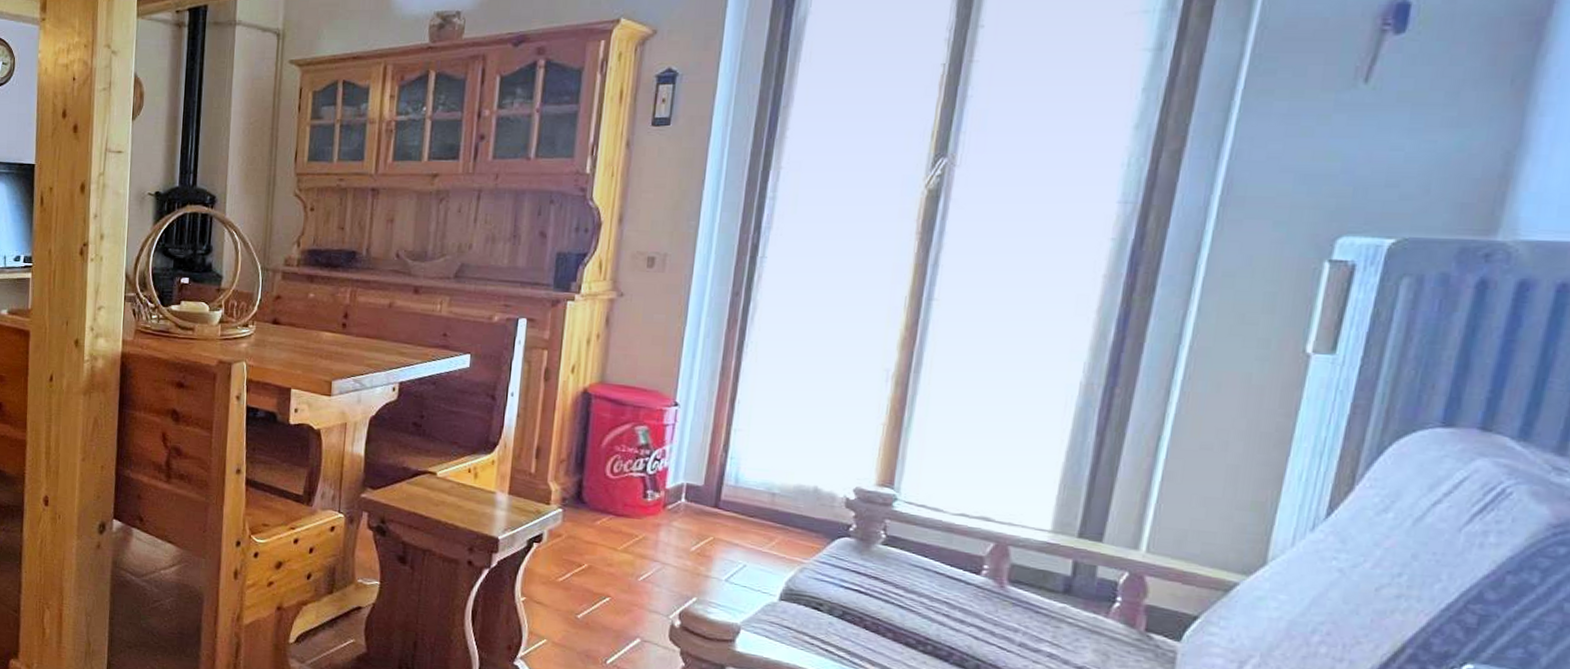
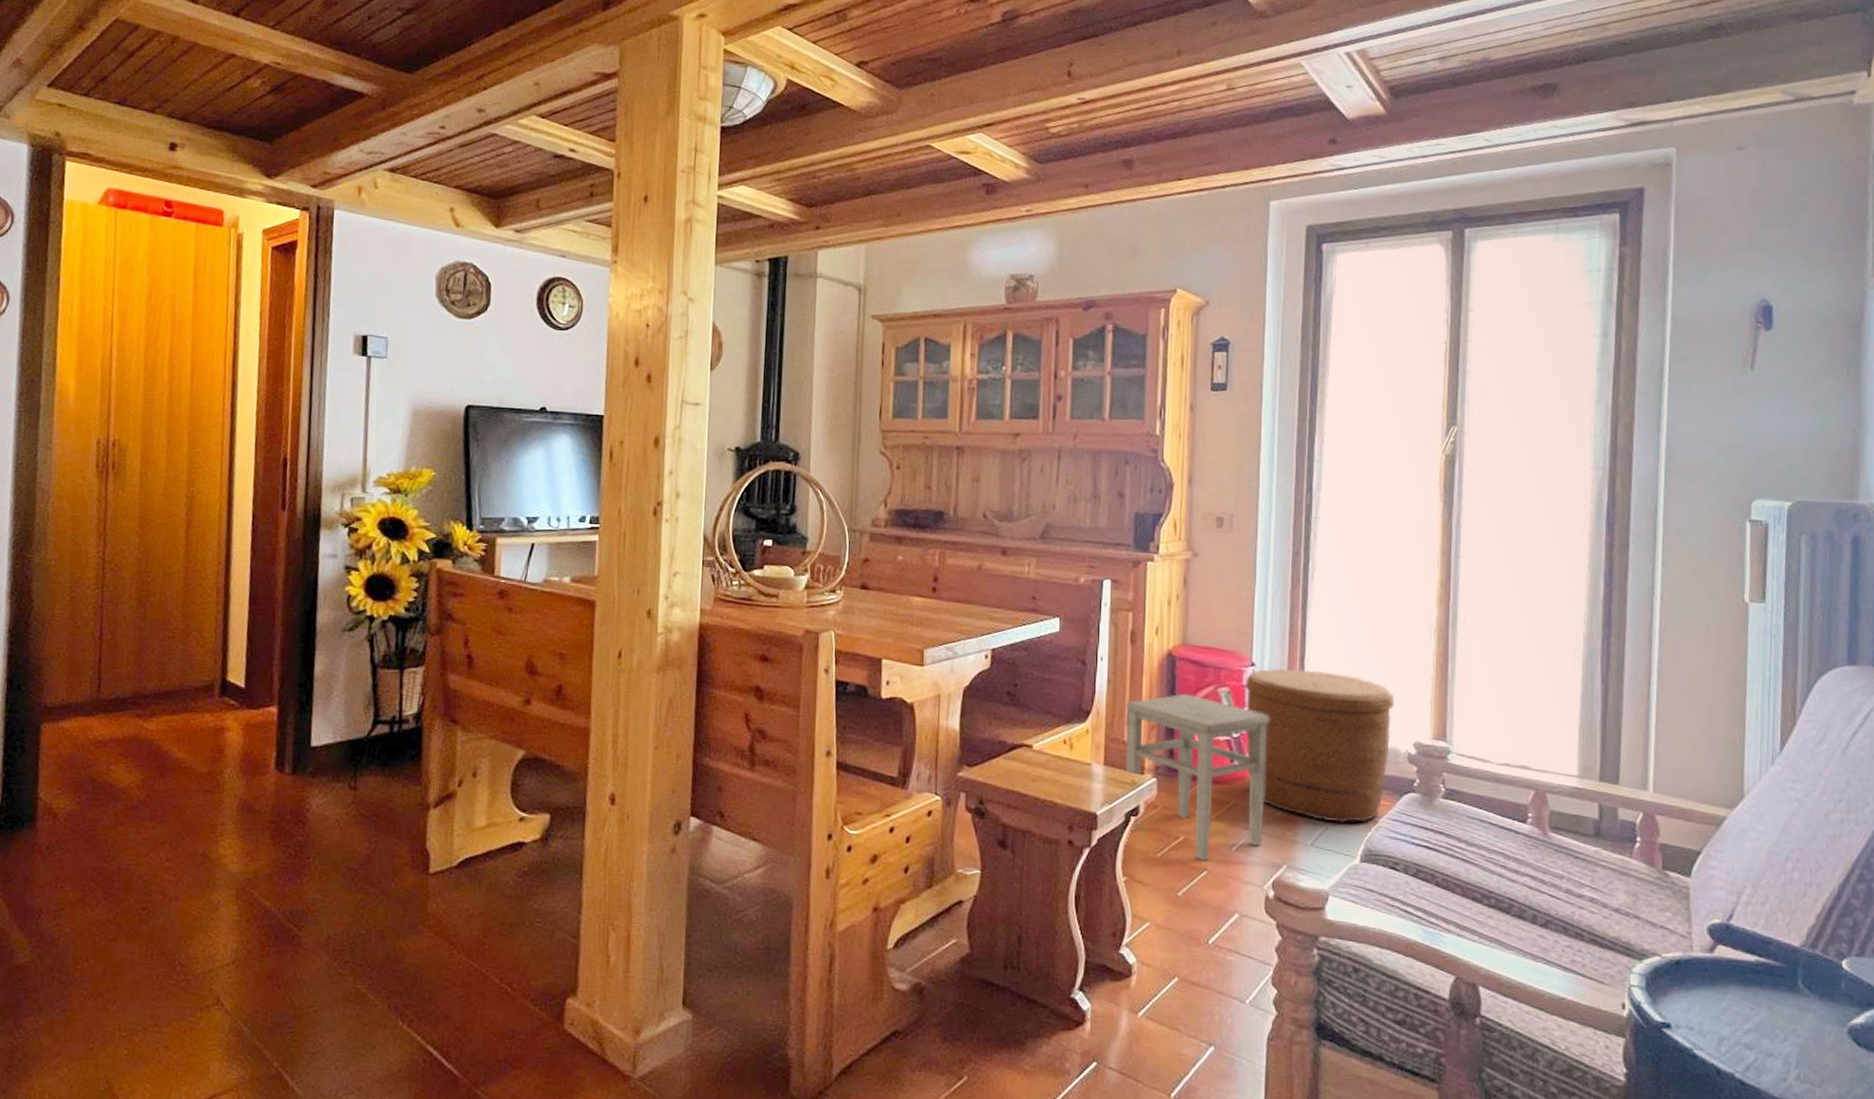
stool: none [530,430,691,589] -> present [1125,693,1270,861]
basket: none [661,409,836,563] -> present [1245,668,1395,824]

